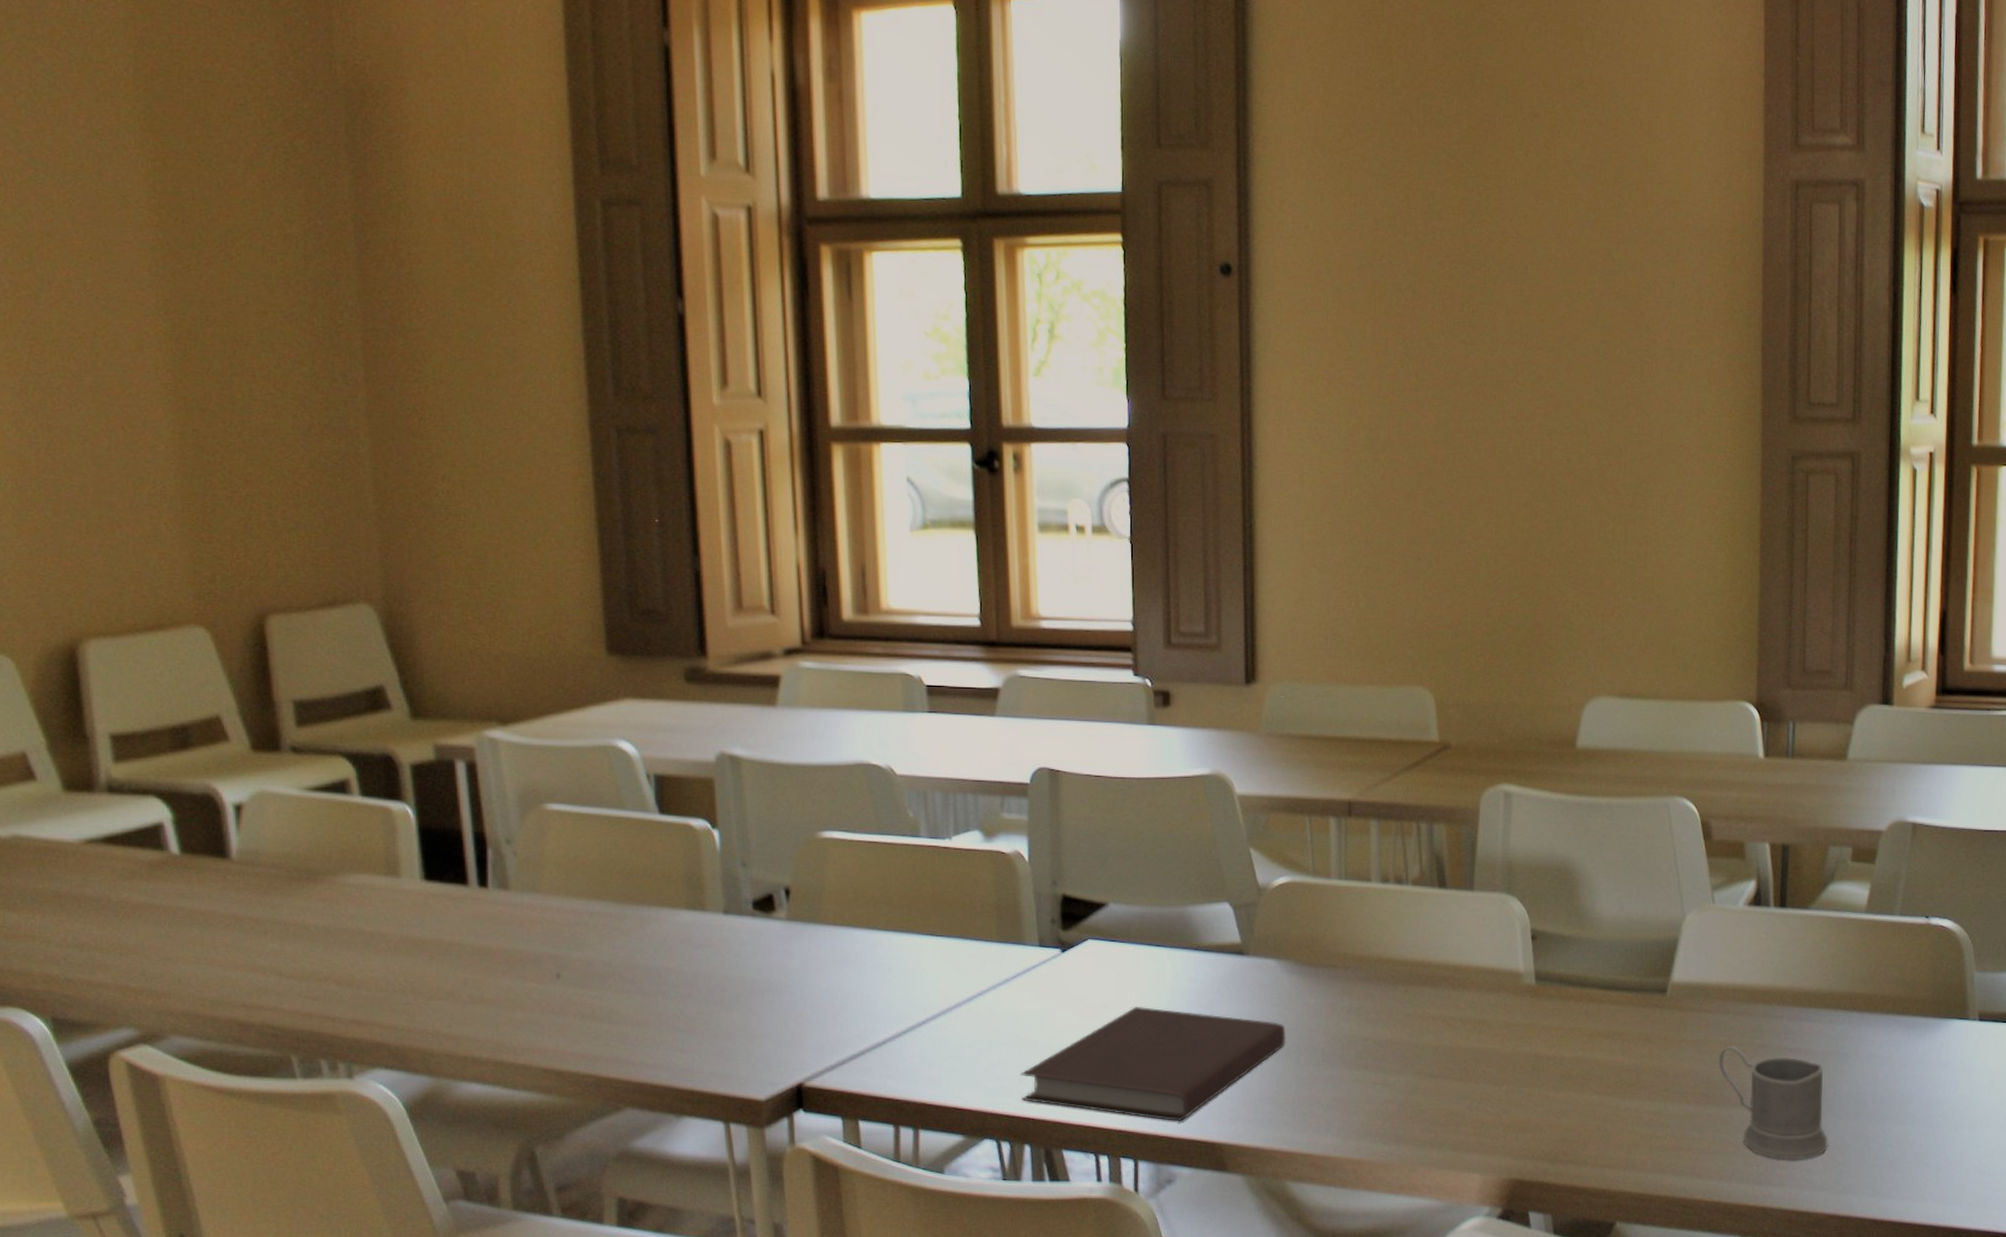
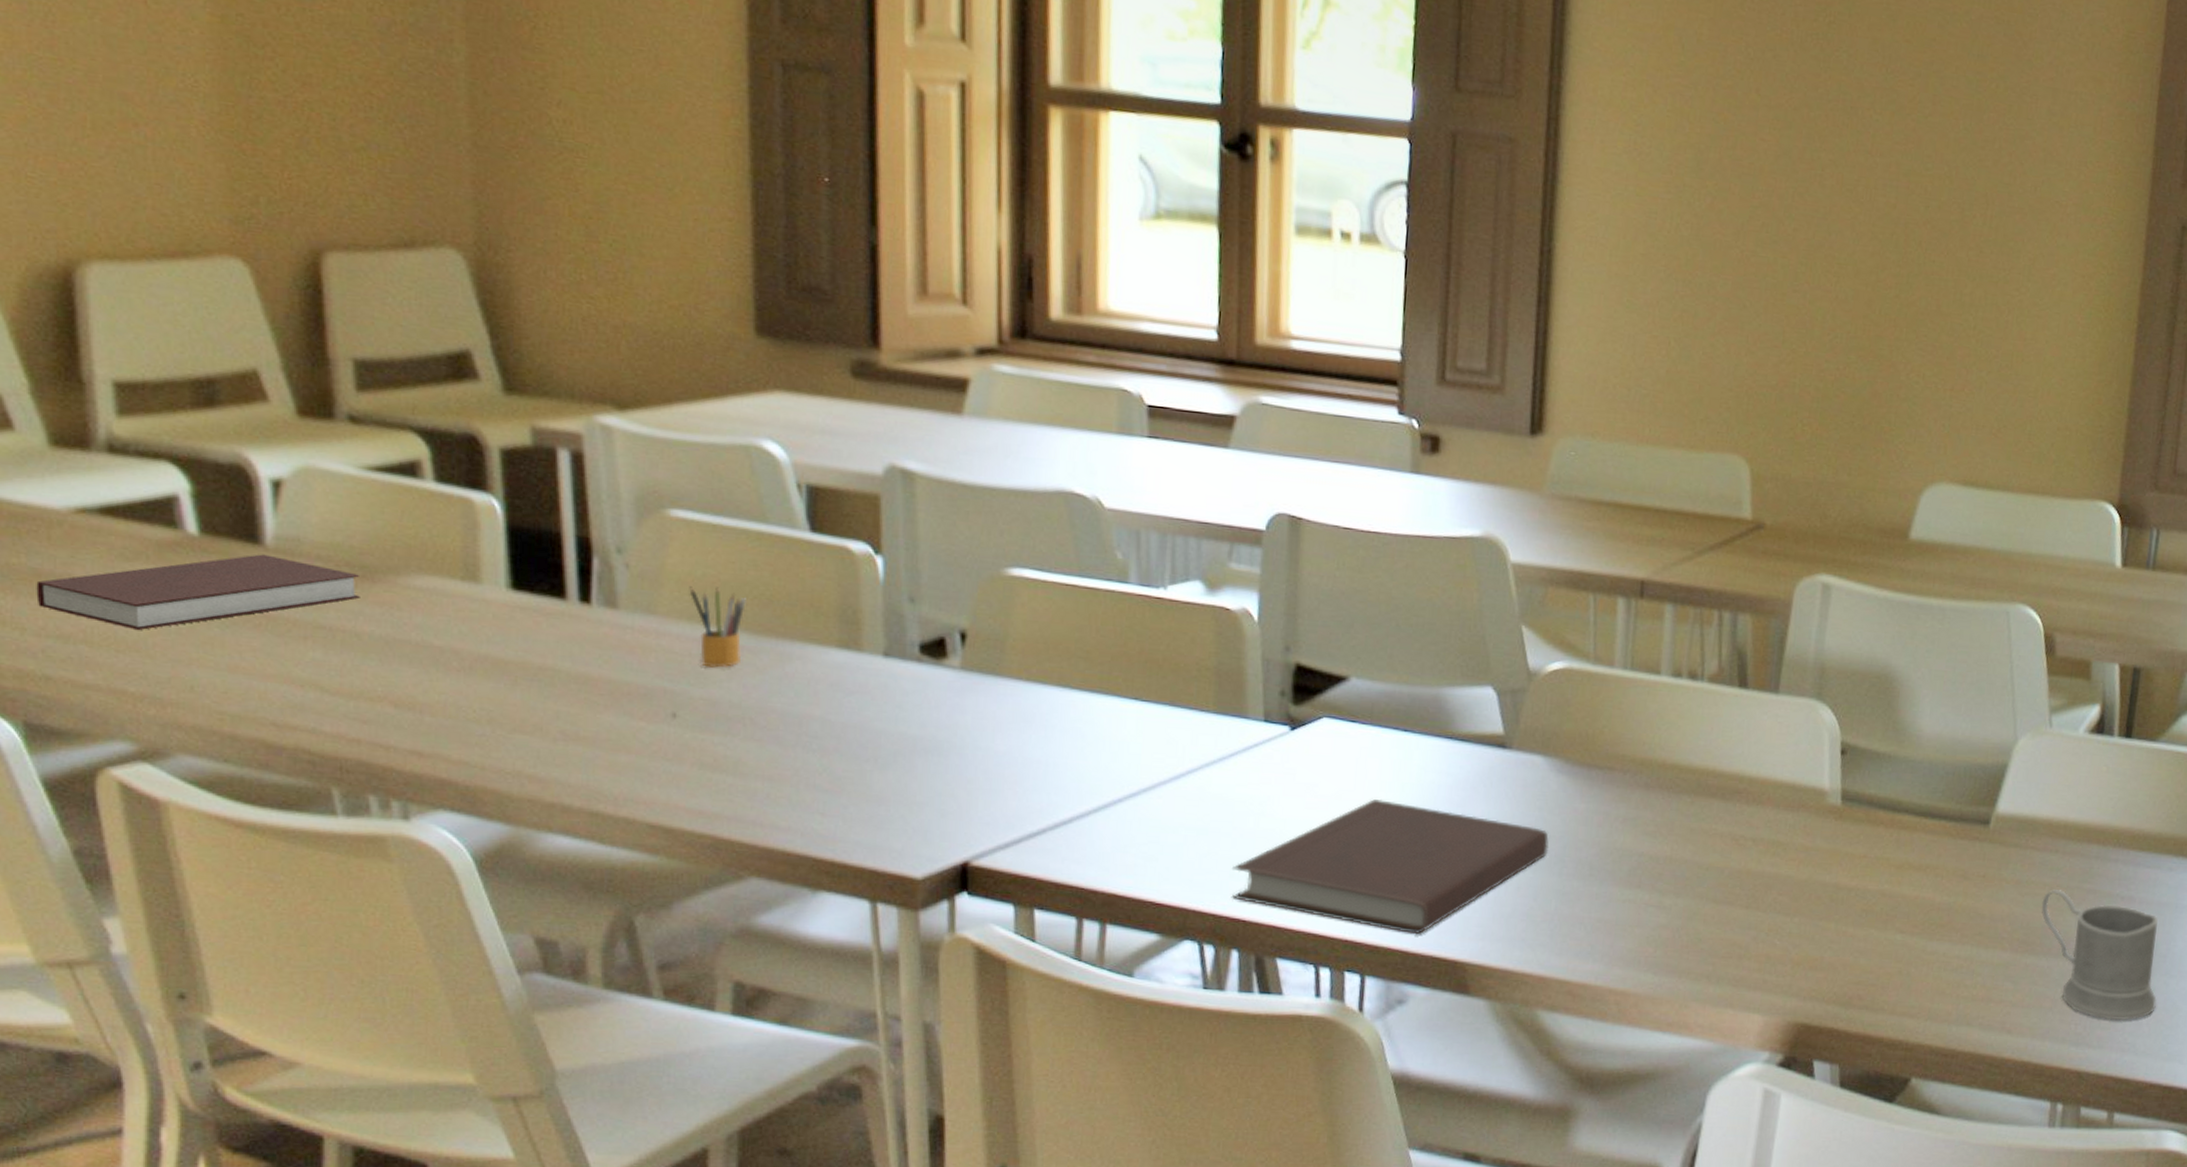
notebook: none [57,866,307,937] -> present [36,554,360,631]
pencil box: none [565,866,612,934] -> present [689,586,748,668]

